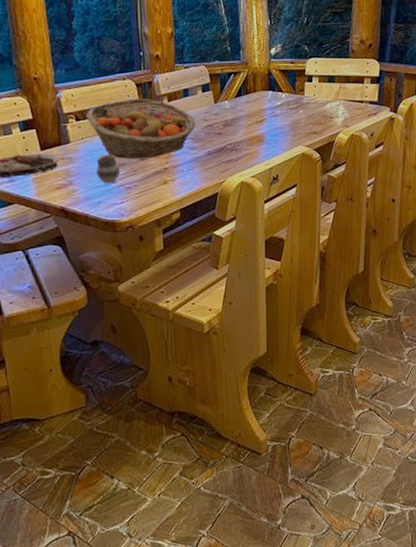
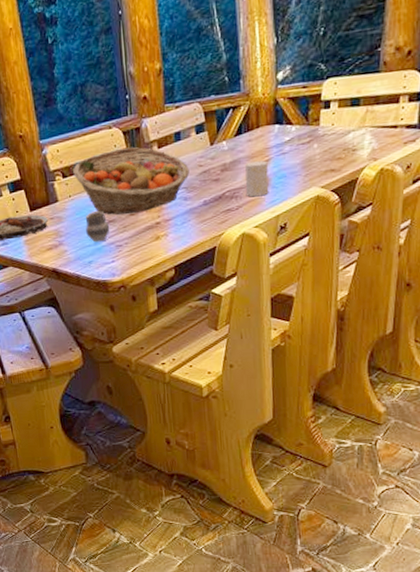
cup: none [244,120,264,151] -> present [245,160,269,197]

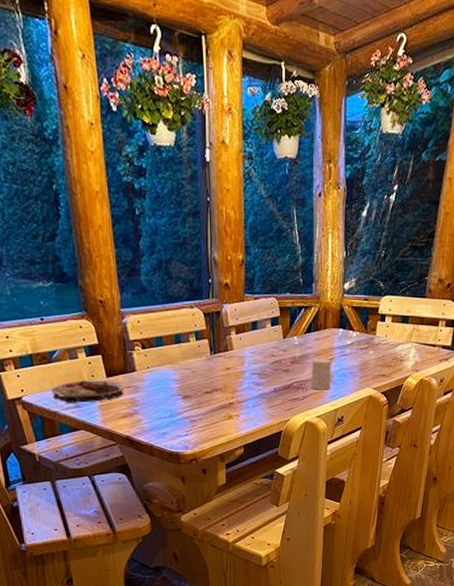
fruit basket: present [73,147,190,215] -> none [153,328,263,391]
cup: present [86,211,110,243] -> none [162,385,186,415]

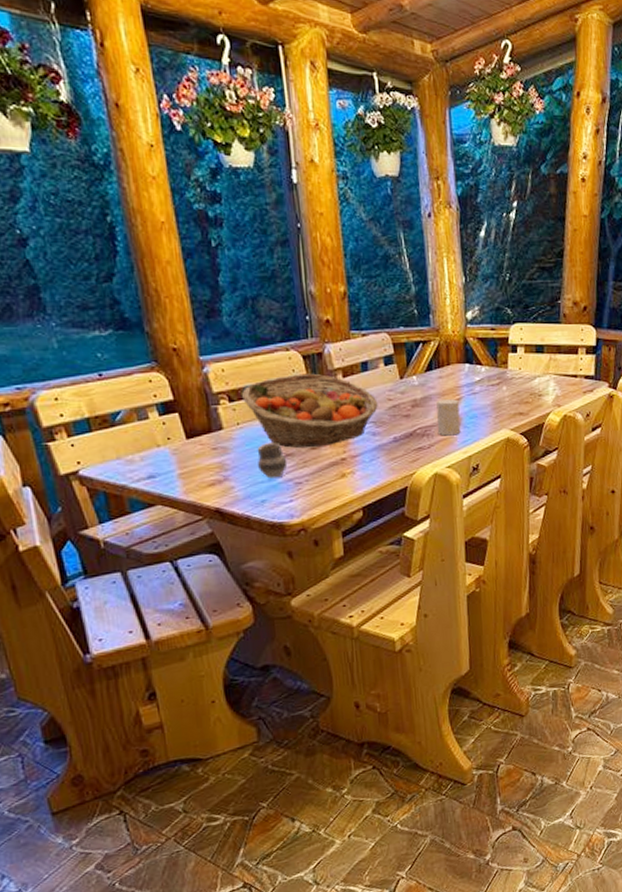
plate: present [51,380,125,403] -> none [116,443,211,474]
fruit basket: none [153,328,263,391] -> present [242,373,378,448]
cup: none [162,385,186,415] -> present [258,443,288,479]

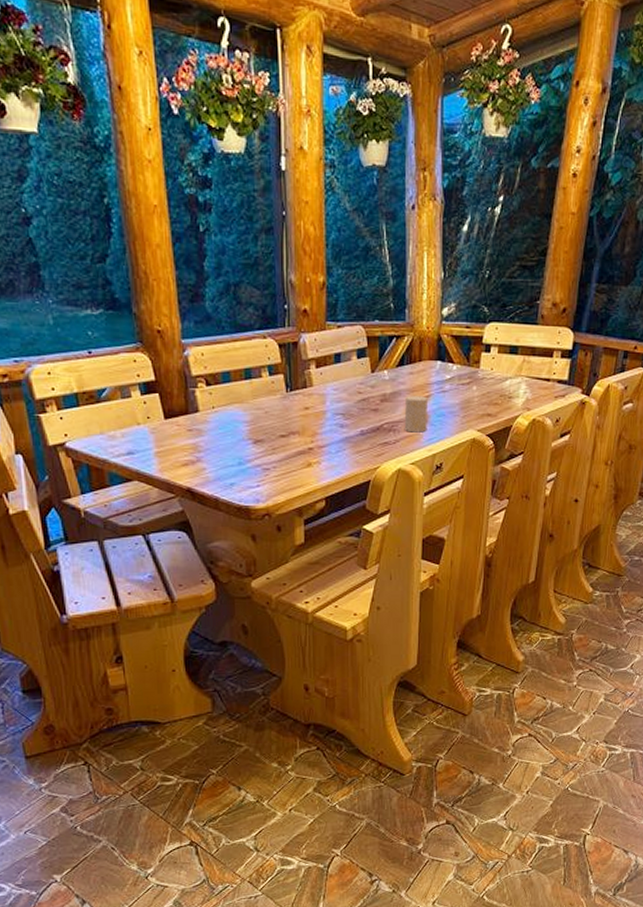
fruit basket: present [242,373,378,448] -> none [219,362,348,434]
cup: present [258,443,288,479] -> none [229,428,257,463]

